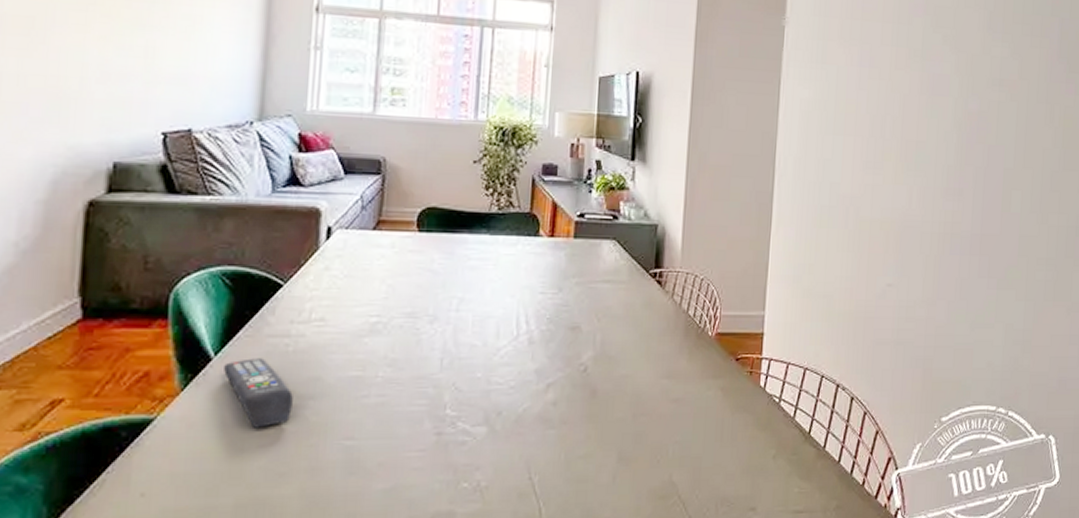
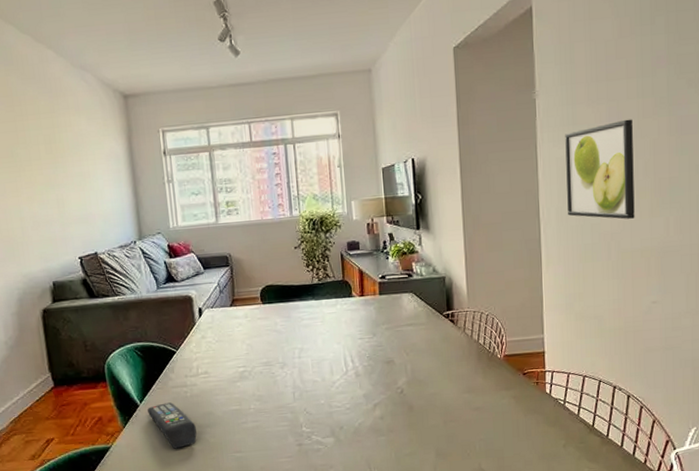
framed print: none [806,67,884,183] -> present [565,119,635,219]

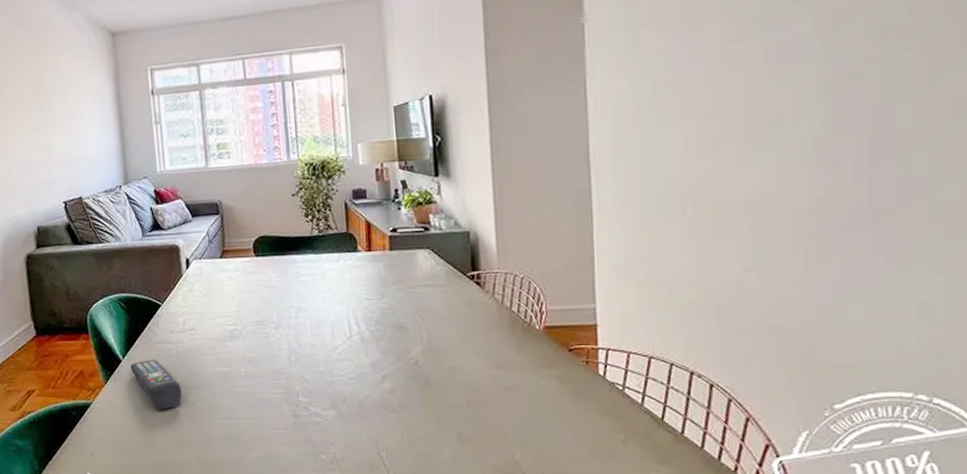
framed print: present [565,119,635,219] -> none [623,44,718,167]

